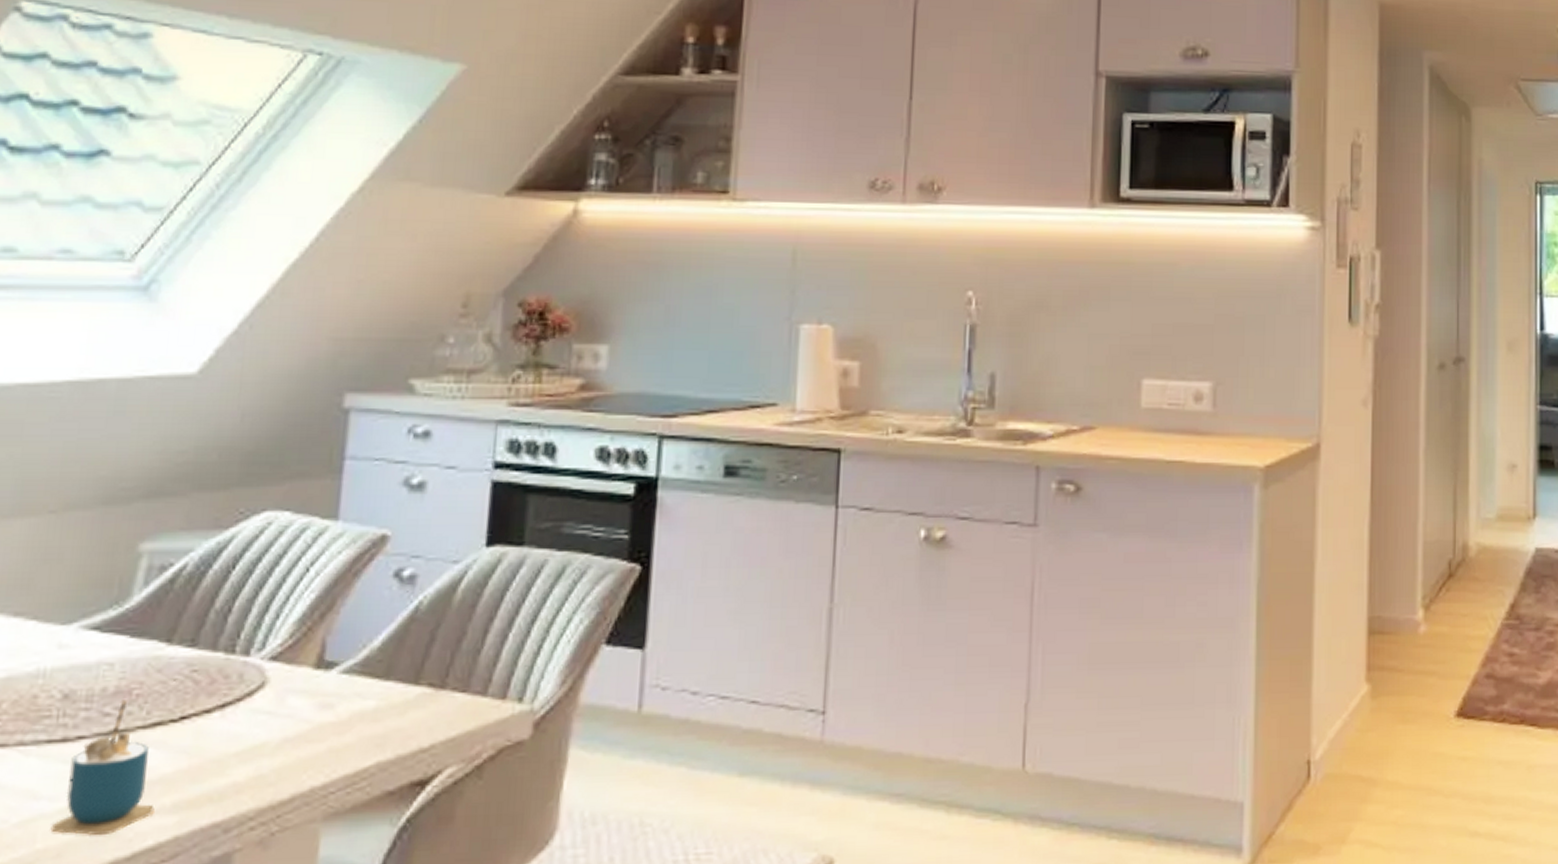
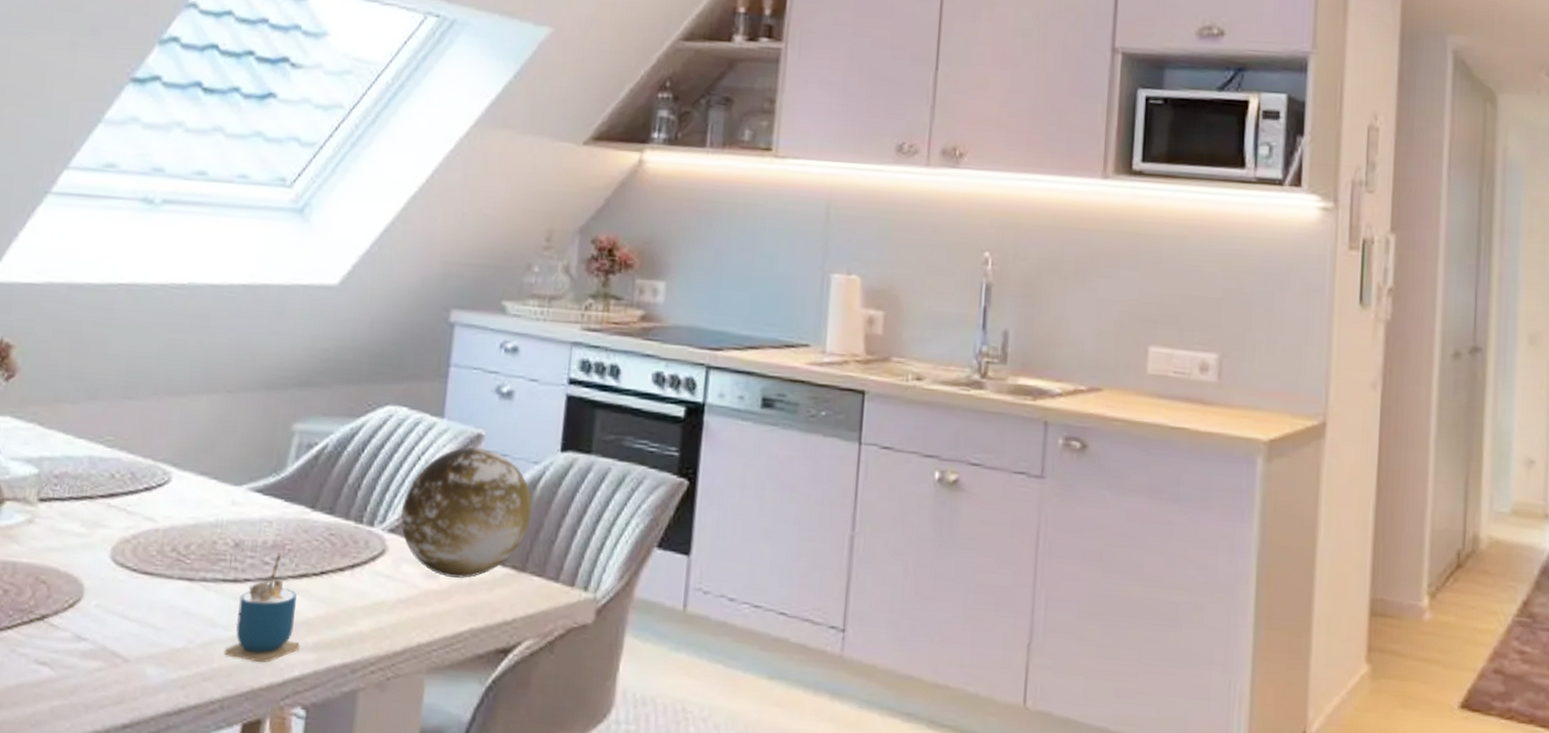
decorative orb: none [285,550,453,705] -> present [401,446,533,578]

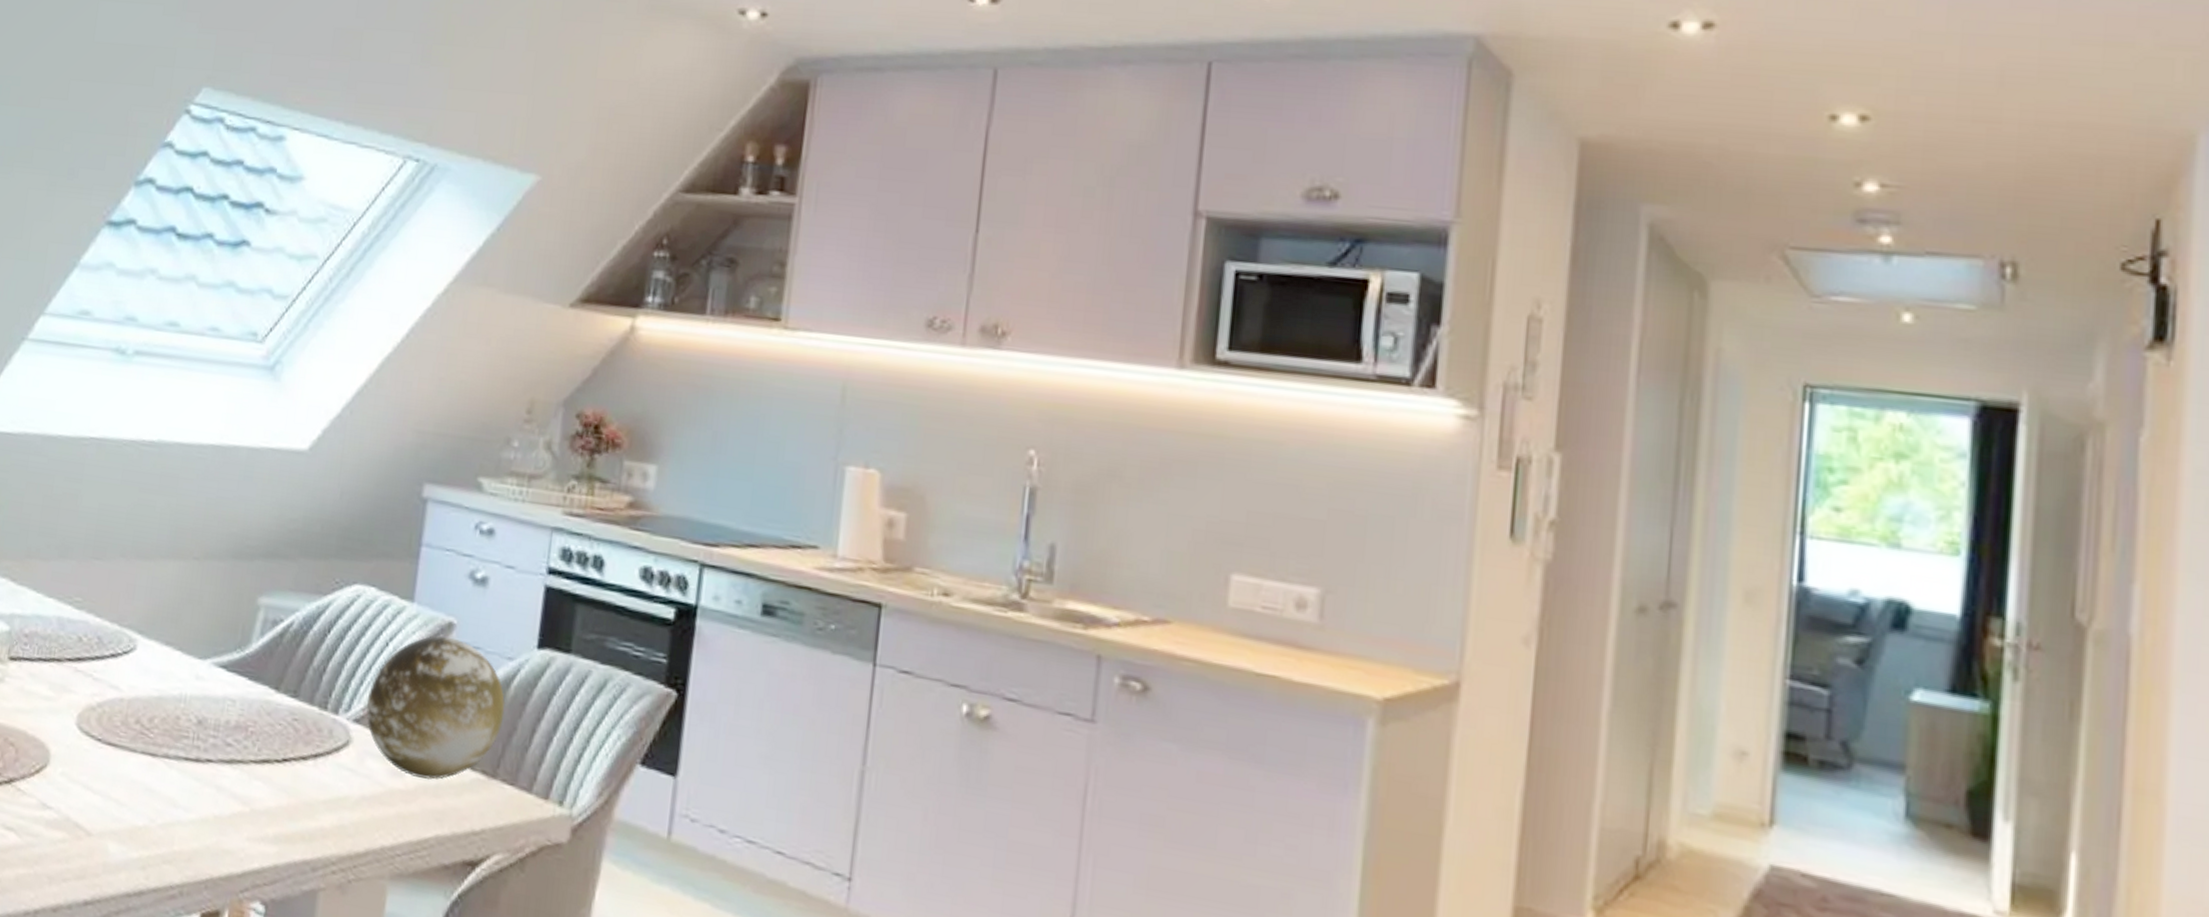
cup: present [224,553,300,663] -> none [184,734,261,851]

